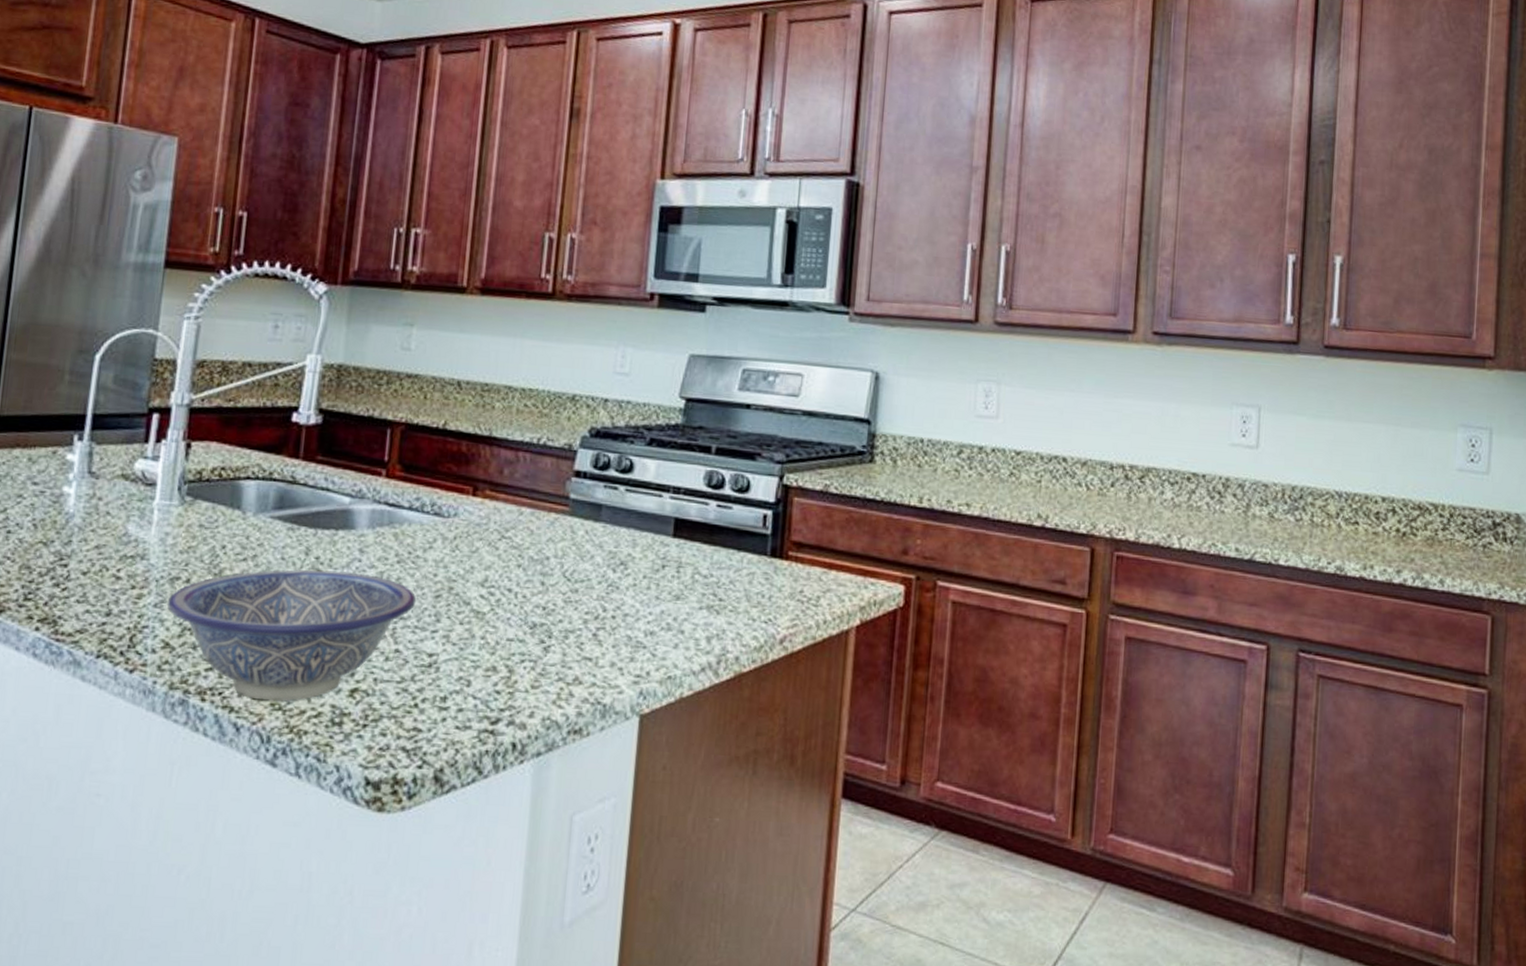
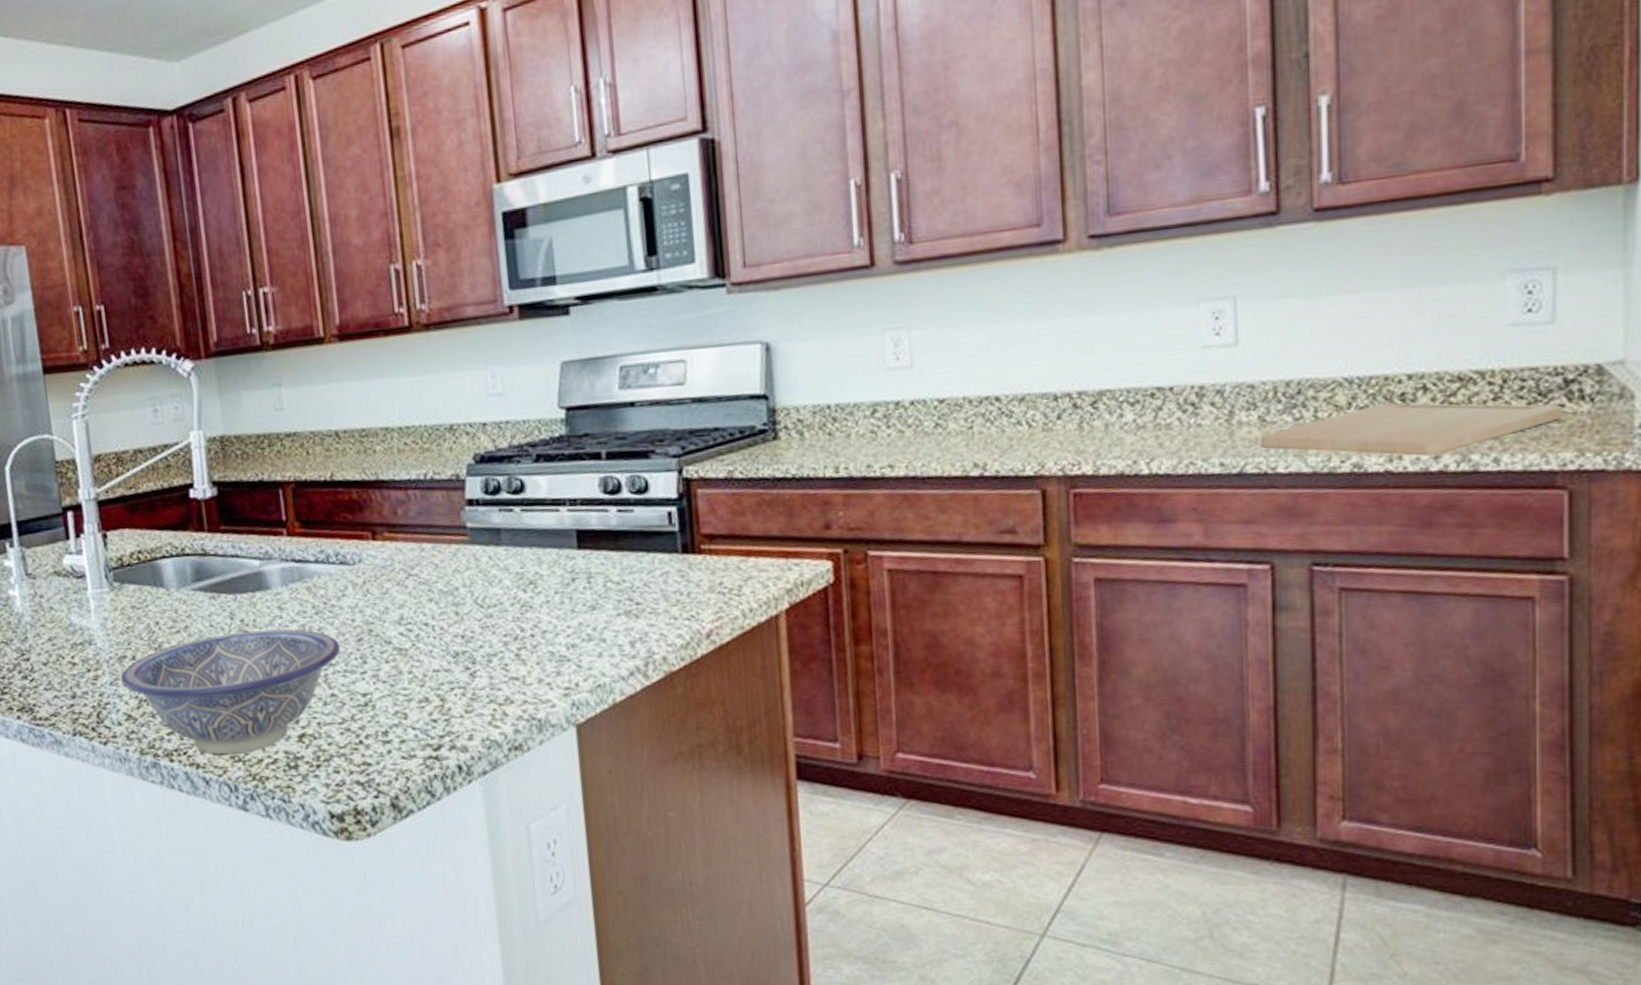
cutting board: none [1268,519,1491,570] -> present [1260,403,1562,456]

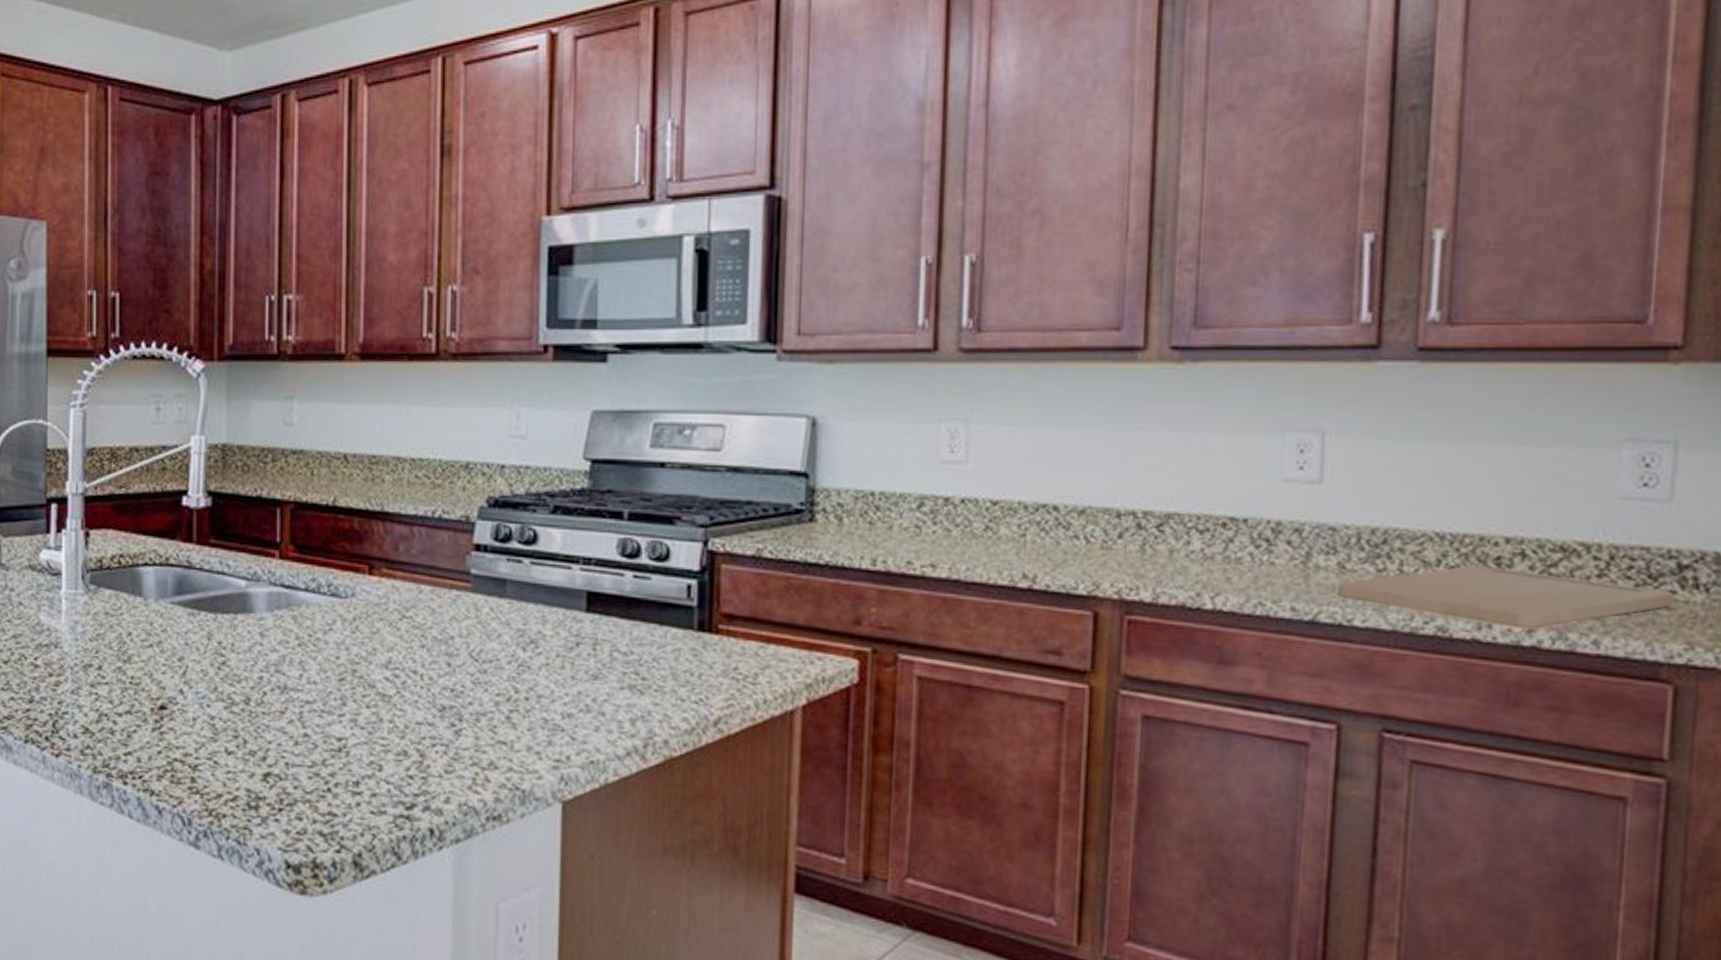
decorative bowl: present [120,629,341,755] -> none [83,654,321,785]

